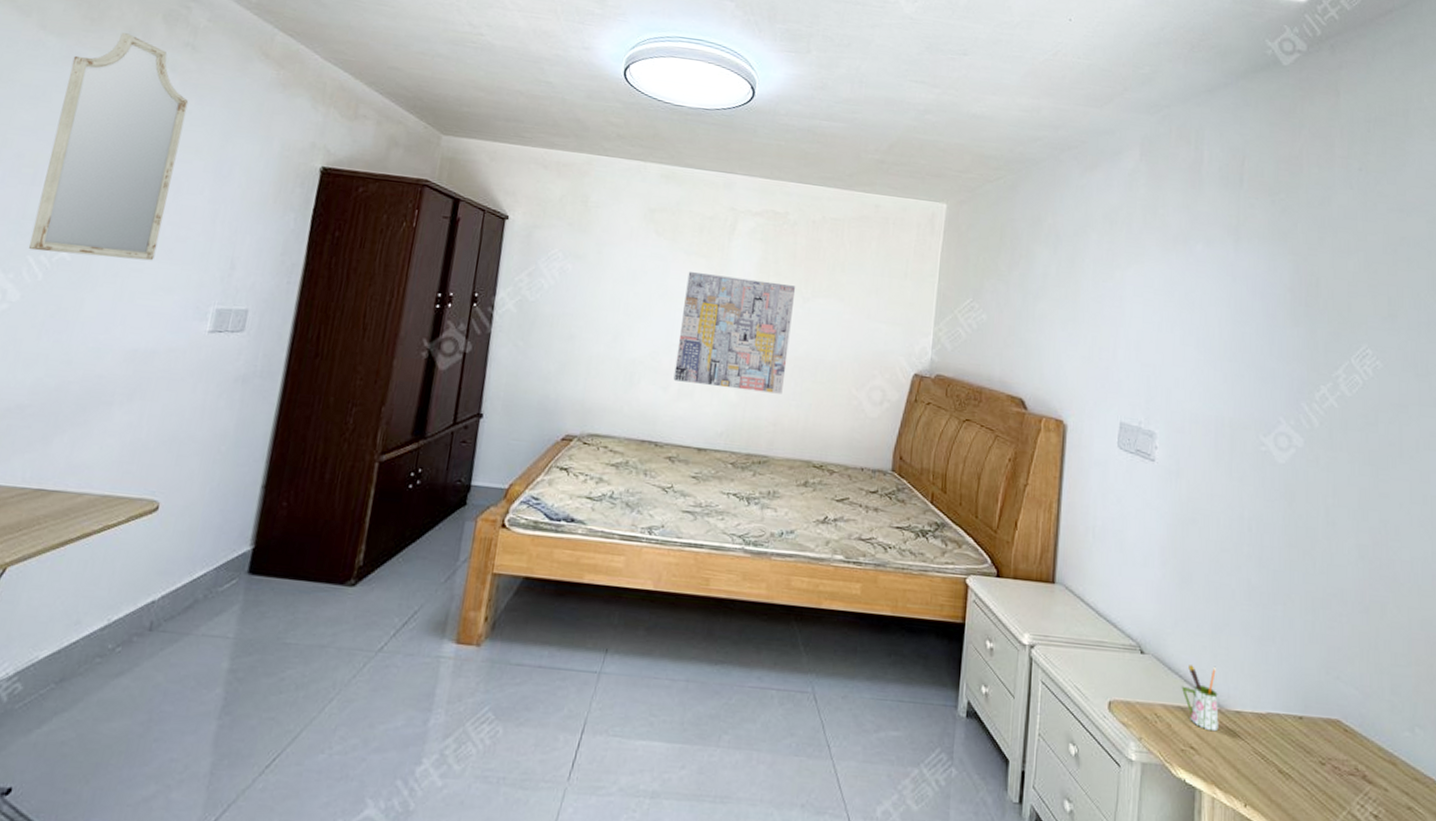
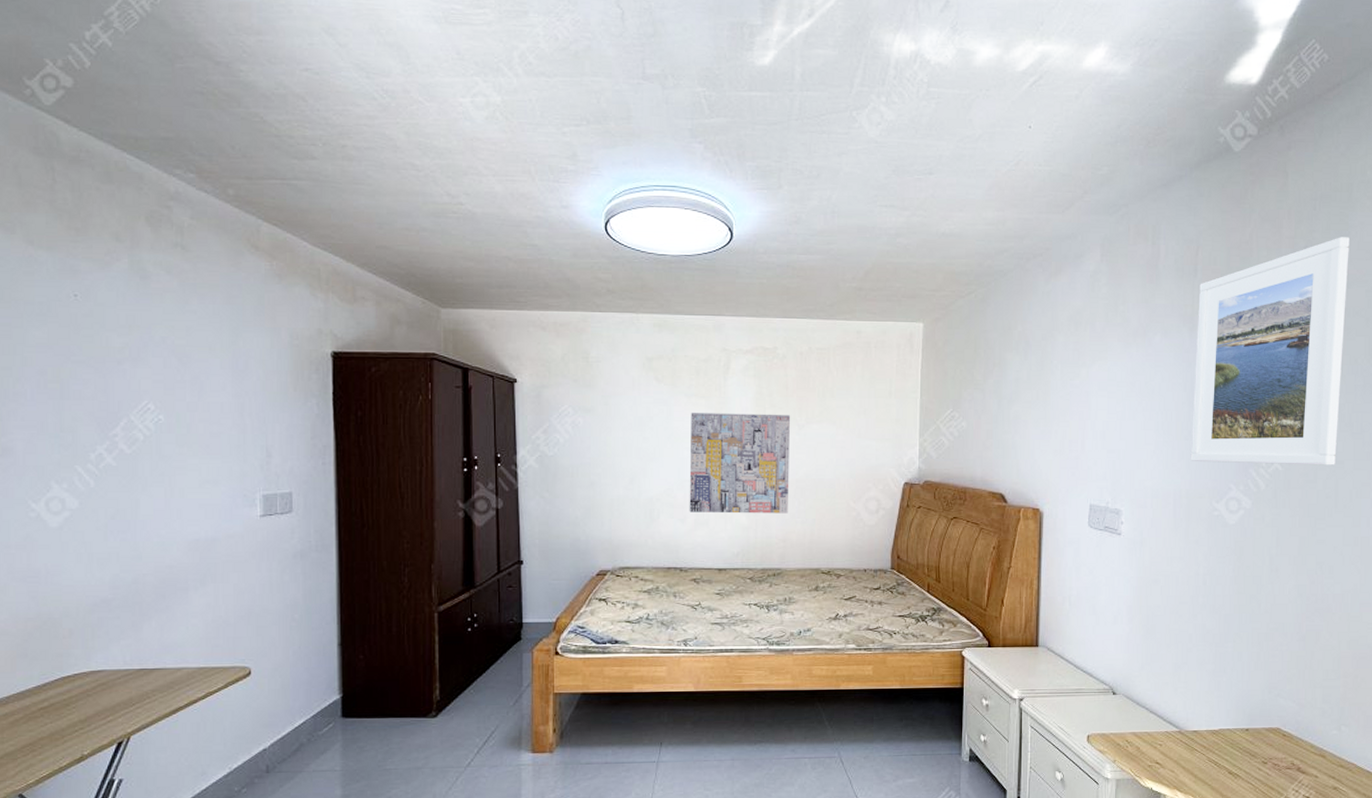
home mirror: present [28,33,189,261] -> none [68,240,194,460]
pen holder: present [1181,665,1219,732] -> none [1147,697,1179,749]
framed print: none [1234,162,1407,409] -> present [1190,237,1349,465]

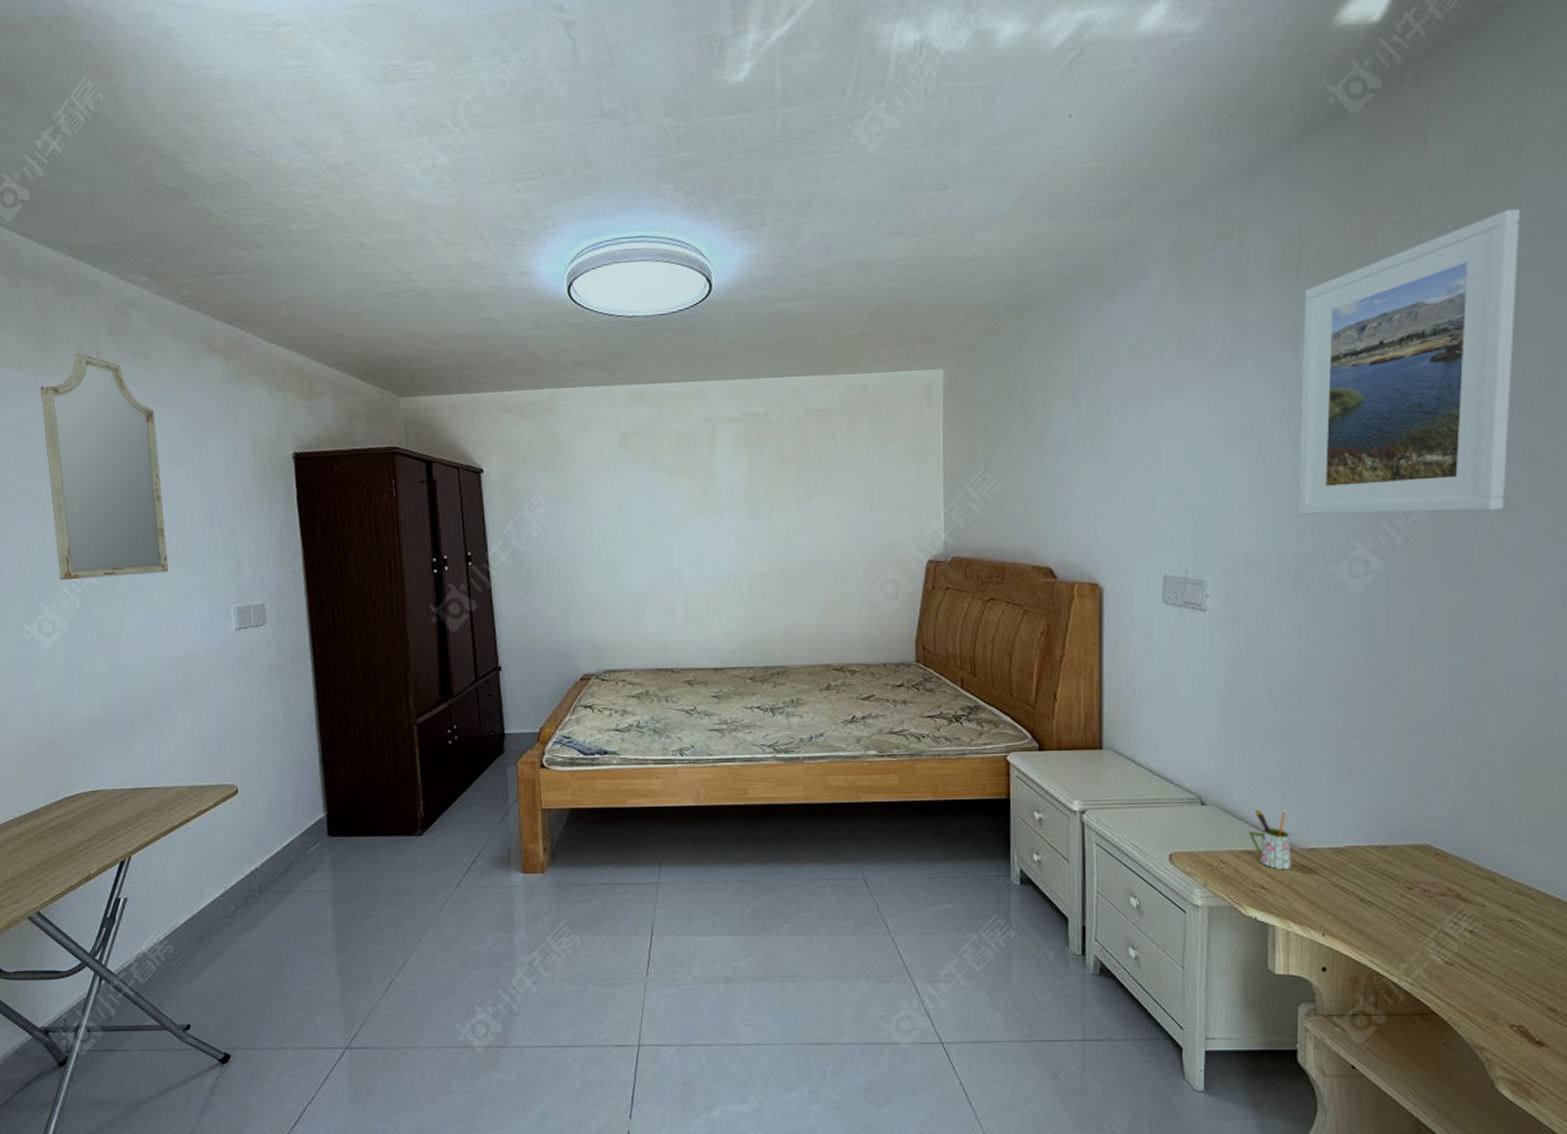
home mirror: none [68,240,194,460] -> present [40,353,169,581]
wall art: present [689,413,791,514] -> none [674,489,791,607]
pen holder: none [1147,697,1179,749] -> present [1248,808,1292,870]

